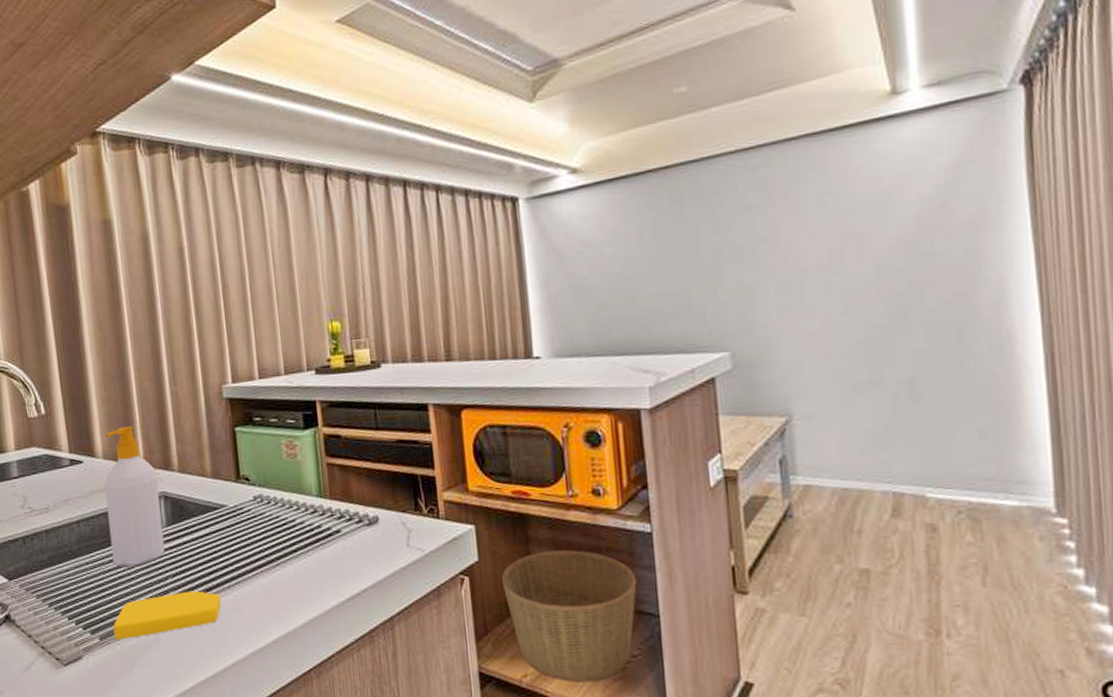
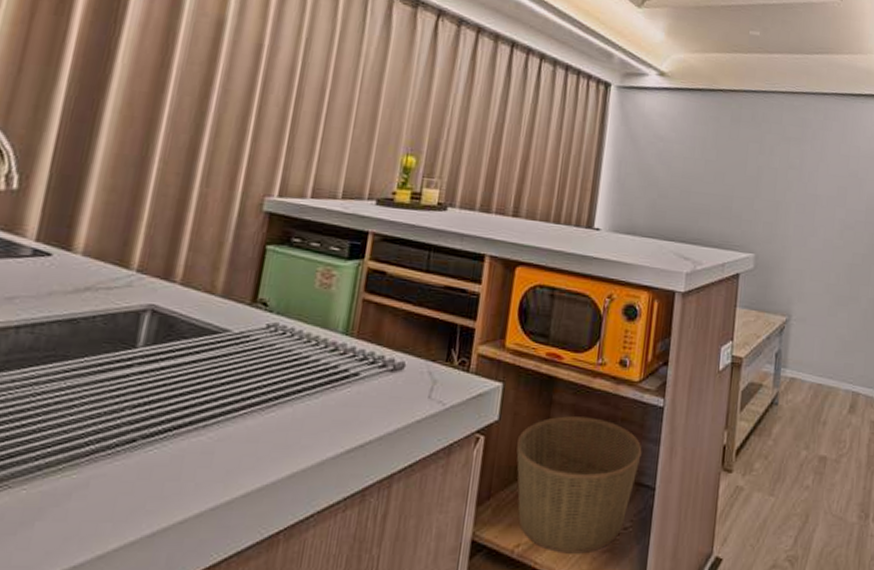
soap bottle: present [104,426,165,567] -> none [52,221,151,391]
sponge: present [113,591,222,640] -> none [21,427,191,483]

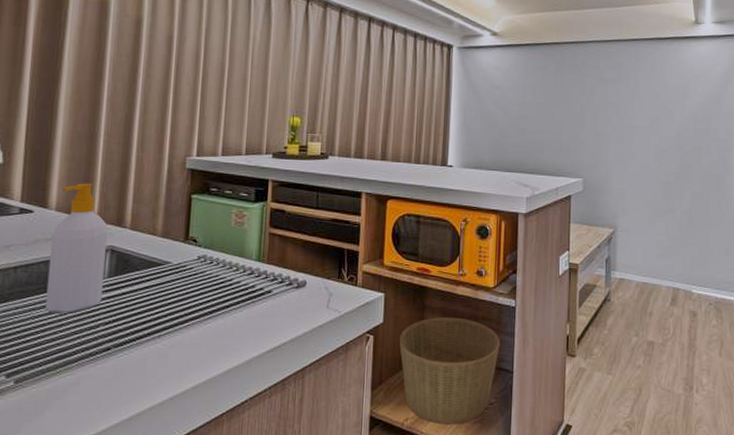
soap bottle: none [52,221,151,391] -> present [45,183,108,313]

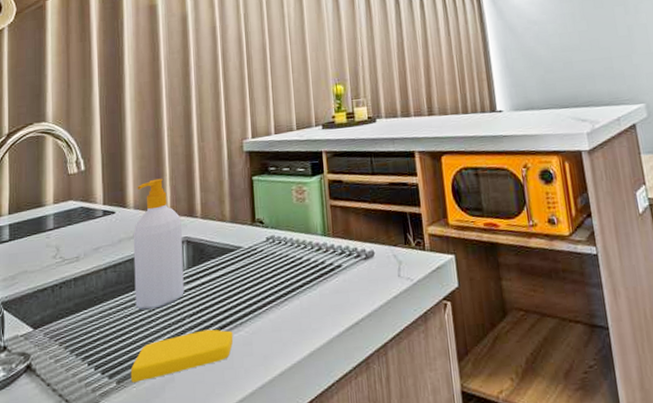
sponge: none [30,338,150,383] -> present [130,329,234,383]
basket: present [399,317,500,425] -> none [478,272,589,395]

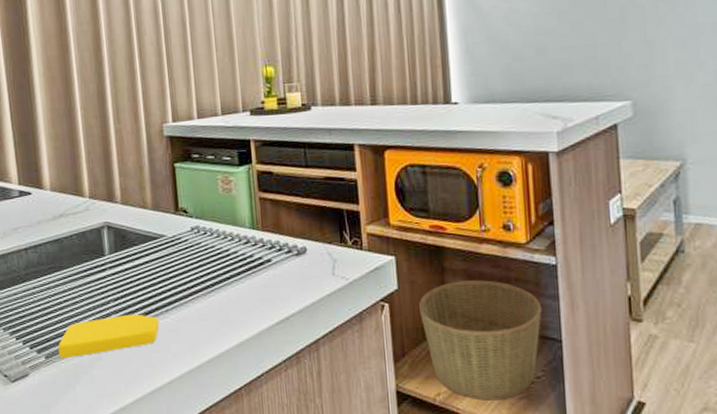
soap bottle: present [133,178,184,311] -> none [51,160,108,292]
basket: none [478,272,589,395] -> present [418,280,542,401]

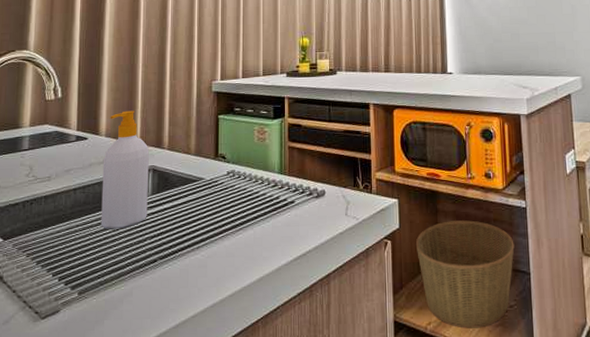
soap bottle: none [51,160,108,292] -> present [101,110,149,230]
sponge: present [58,314,160,359] -> none [91,251,190,295]

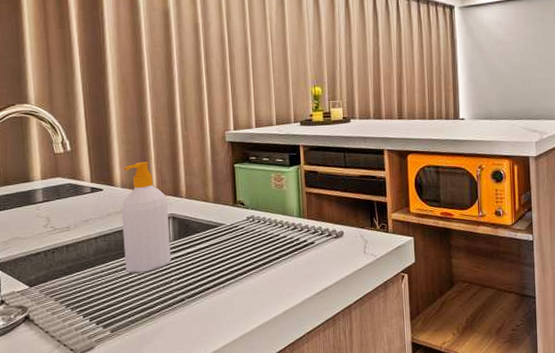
basket: present [415,220,515,328] -> none [430,253,522,346]

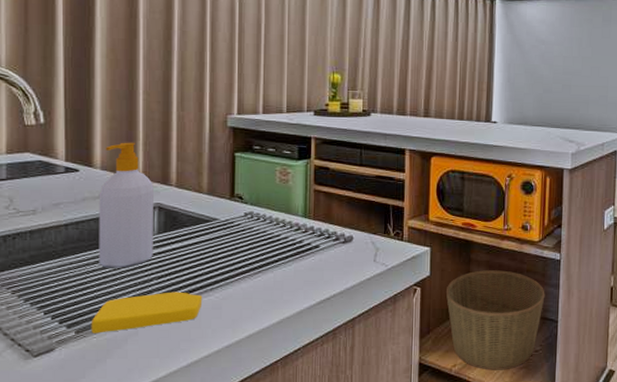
sponge: none [123,290,217,332] -> present [91,291,203,333]
basket: none [430,253,522,346] -> present [445,270,545,370]

